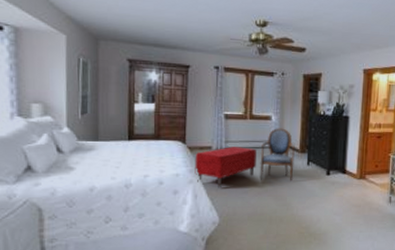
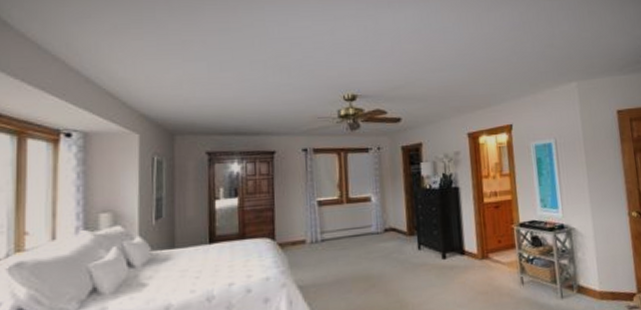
bench: present [195,147,256,188] -> none [287,236,359,290]
armchair: present [259,128,295,181] -> none [362,209,404,274]

